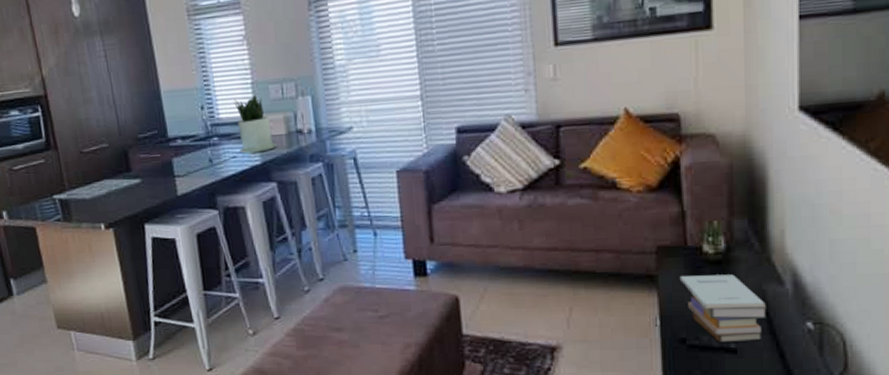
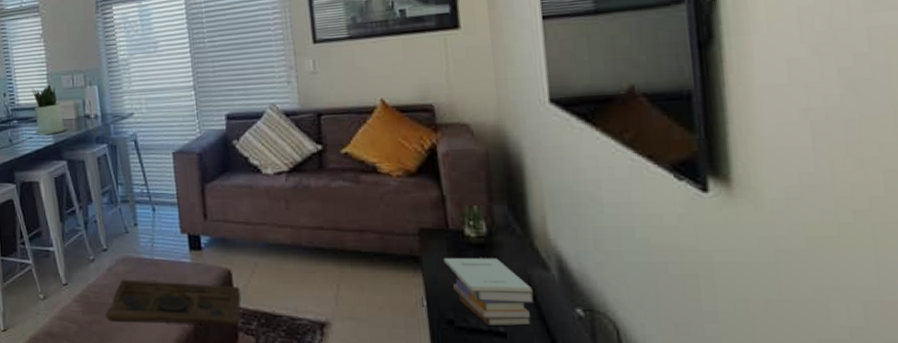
decorative tray: none [322,310,469,355] -> present [105,279,242,326]

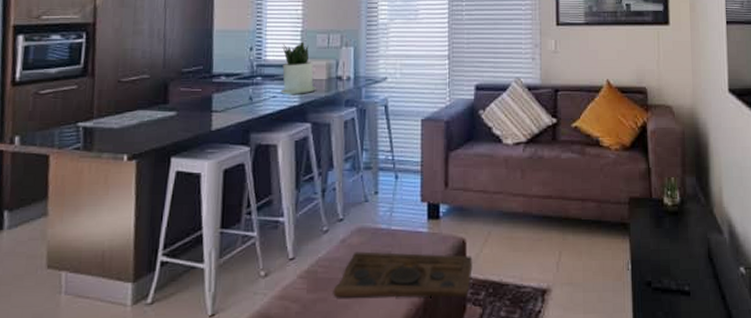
books: present [443,258,535,327] -> none [646,224,712,286]

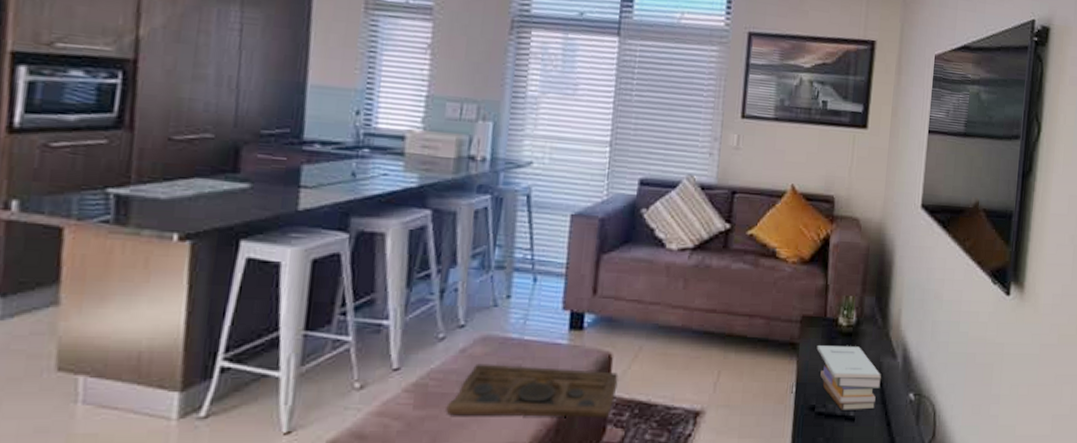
planter: present [280,41,317,96] -> none [393,109,443,175]
books: none [646,224,712,286] -> present [816,345,882,411]

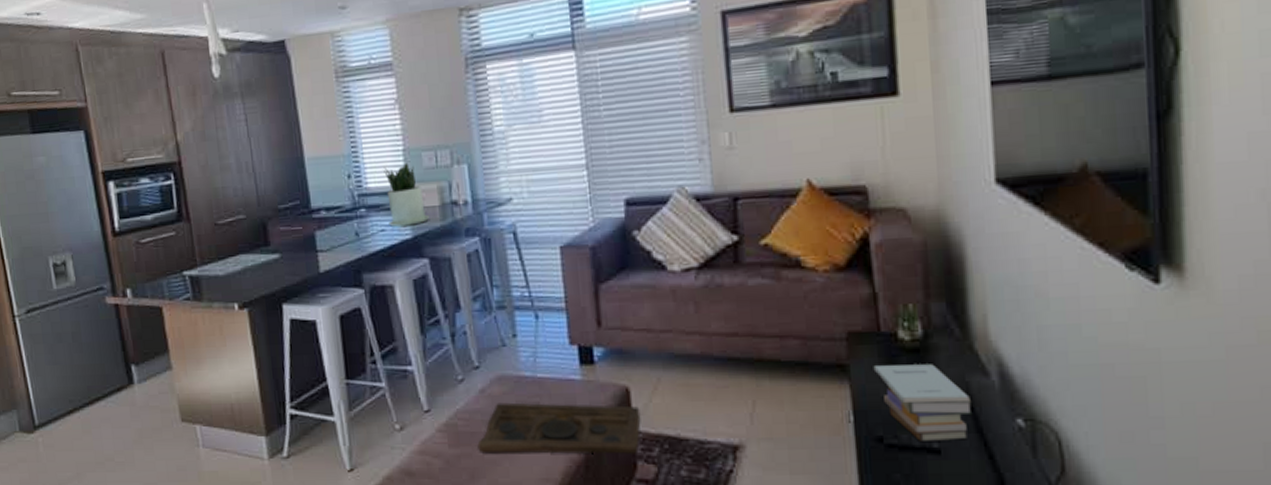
planter: none [393,109,443,175] -> present [383,162,430,228]

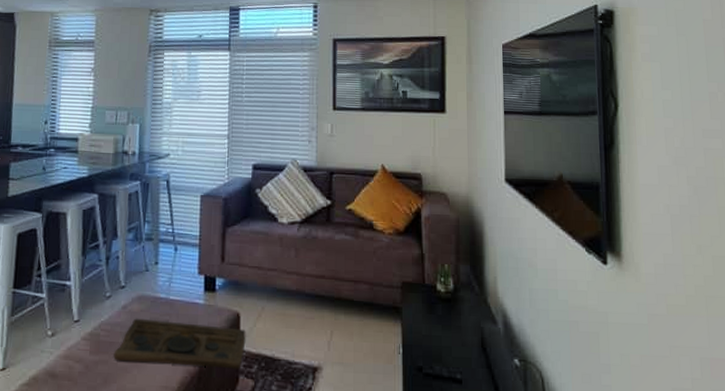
planter: present [383,162,430,228] -> none [71,117,105,167]
books: present [873,364,973,443] -> none [418,310,485,374]

